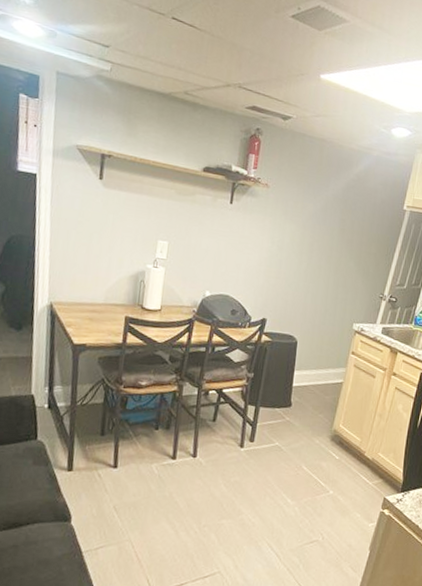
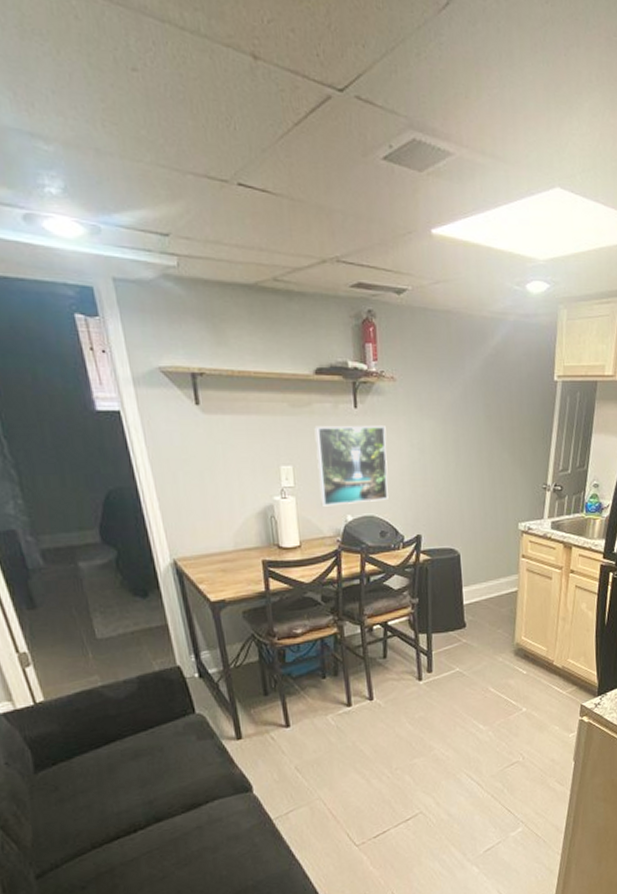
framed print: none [186,212,253,284] -> present [314,425,388,507]

